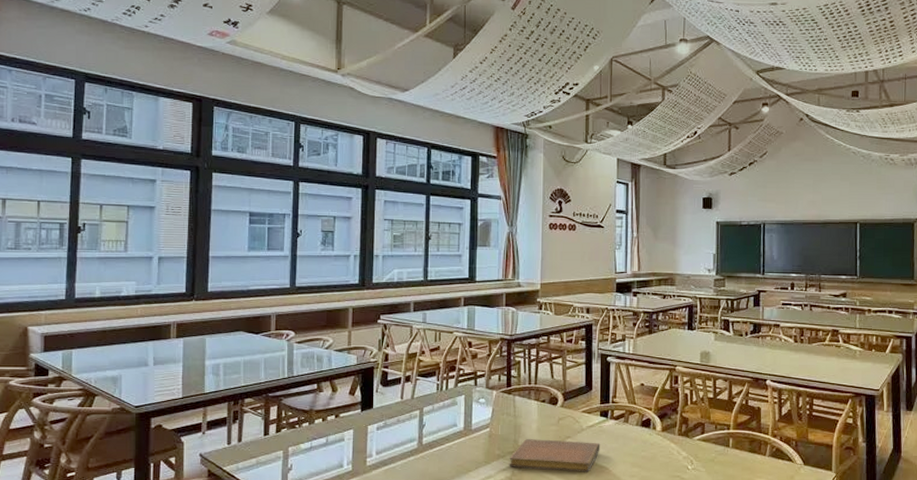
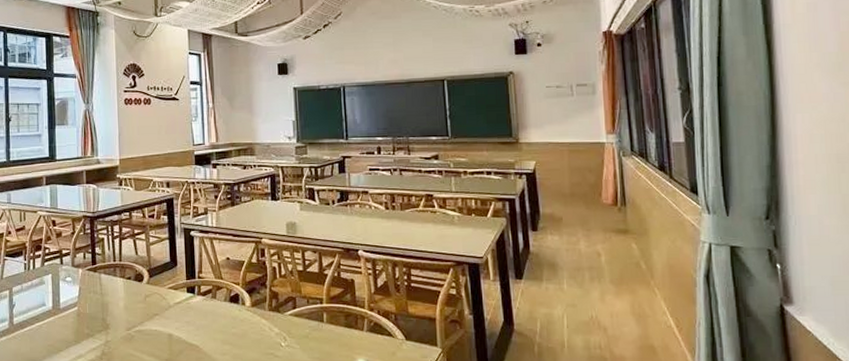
notebook: present [509,439,600,472] -> none [98,317,189,351]

